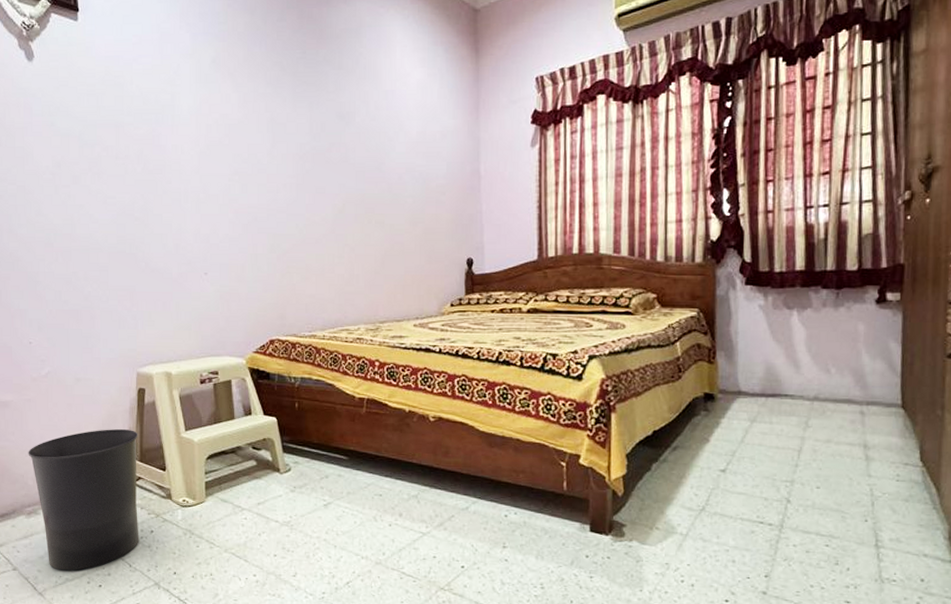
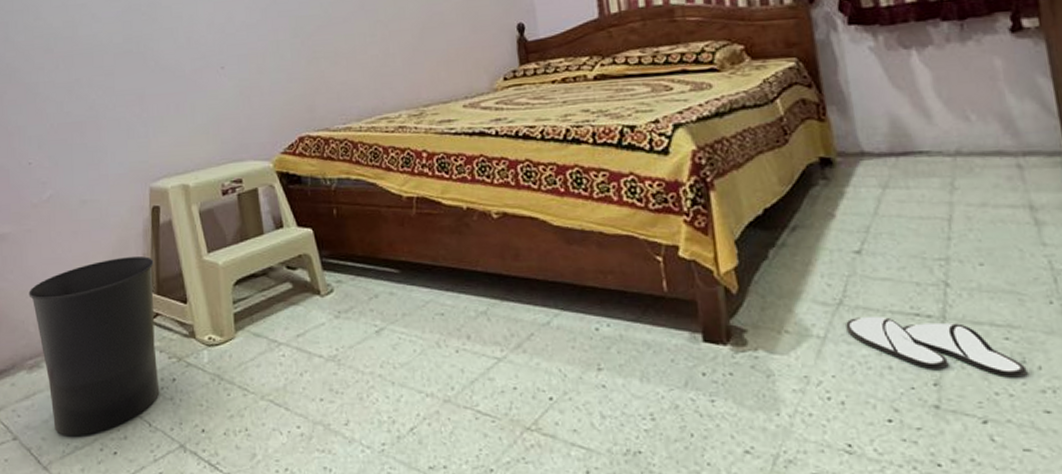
slippers: none [704,521,838,575] -> present [846,316,1027,378]

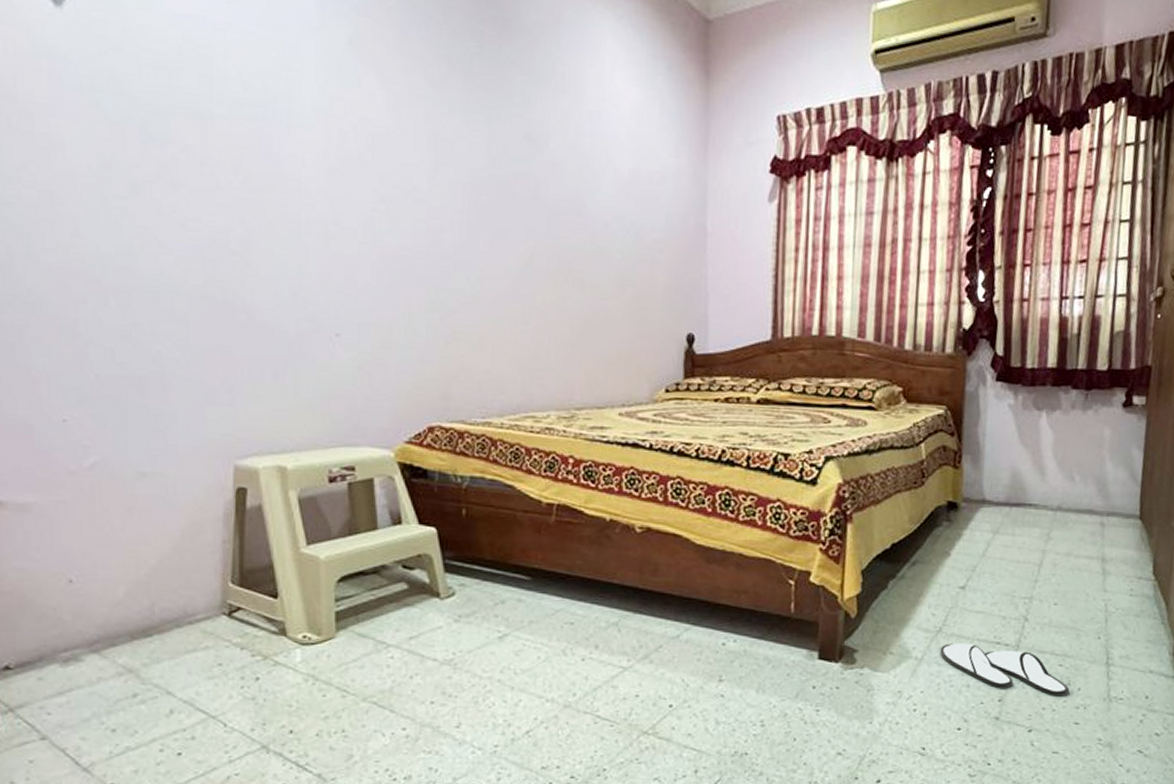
waste bin: present [28,256,160,436] -> none [62,543,239,736]

